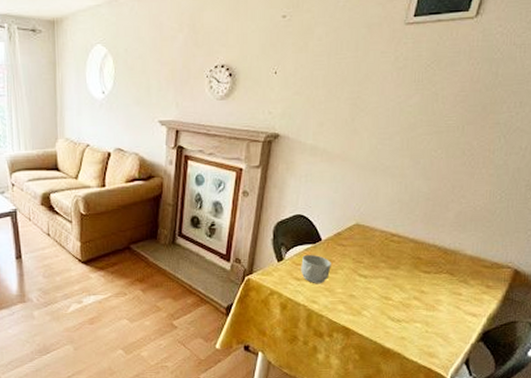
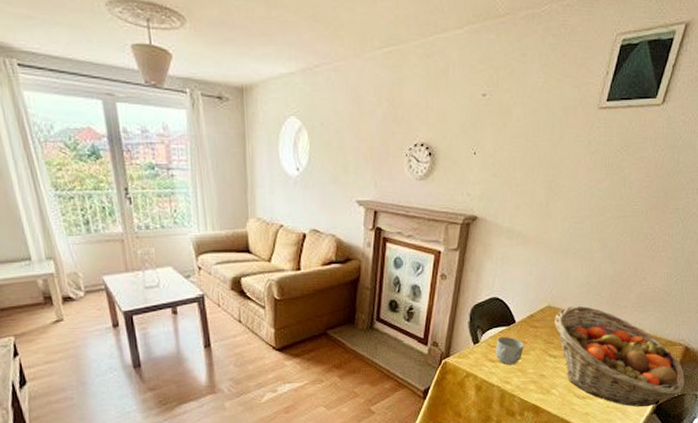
fruit basket: none [364,224,516,334] -> present [554,305,685,407]

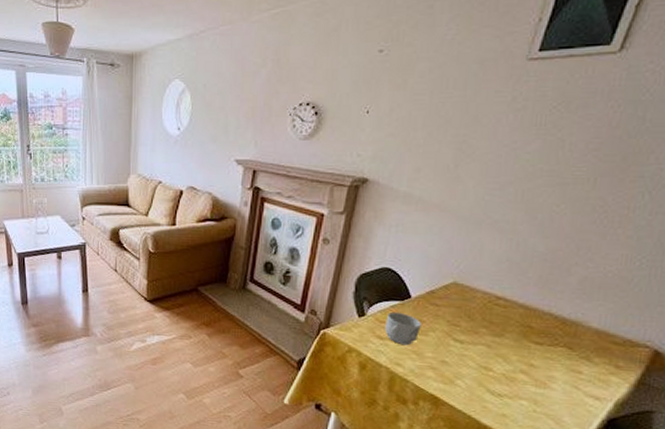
fruit basket: present [554,305,685,407] -> none [462,284,654,420]

